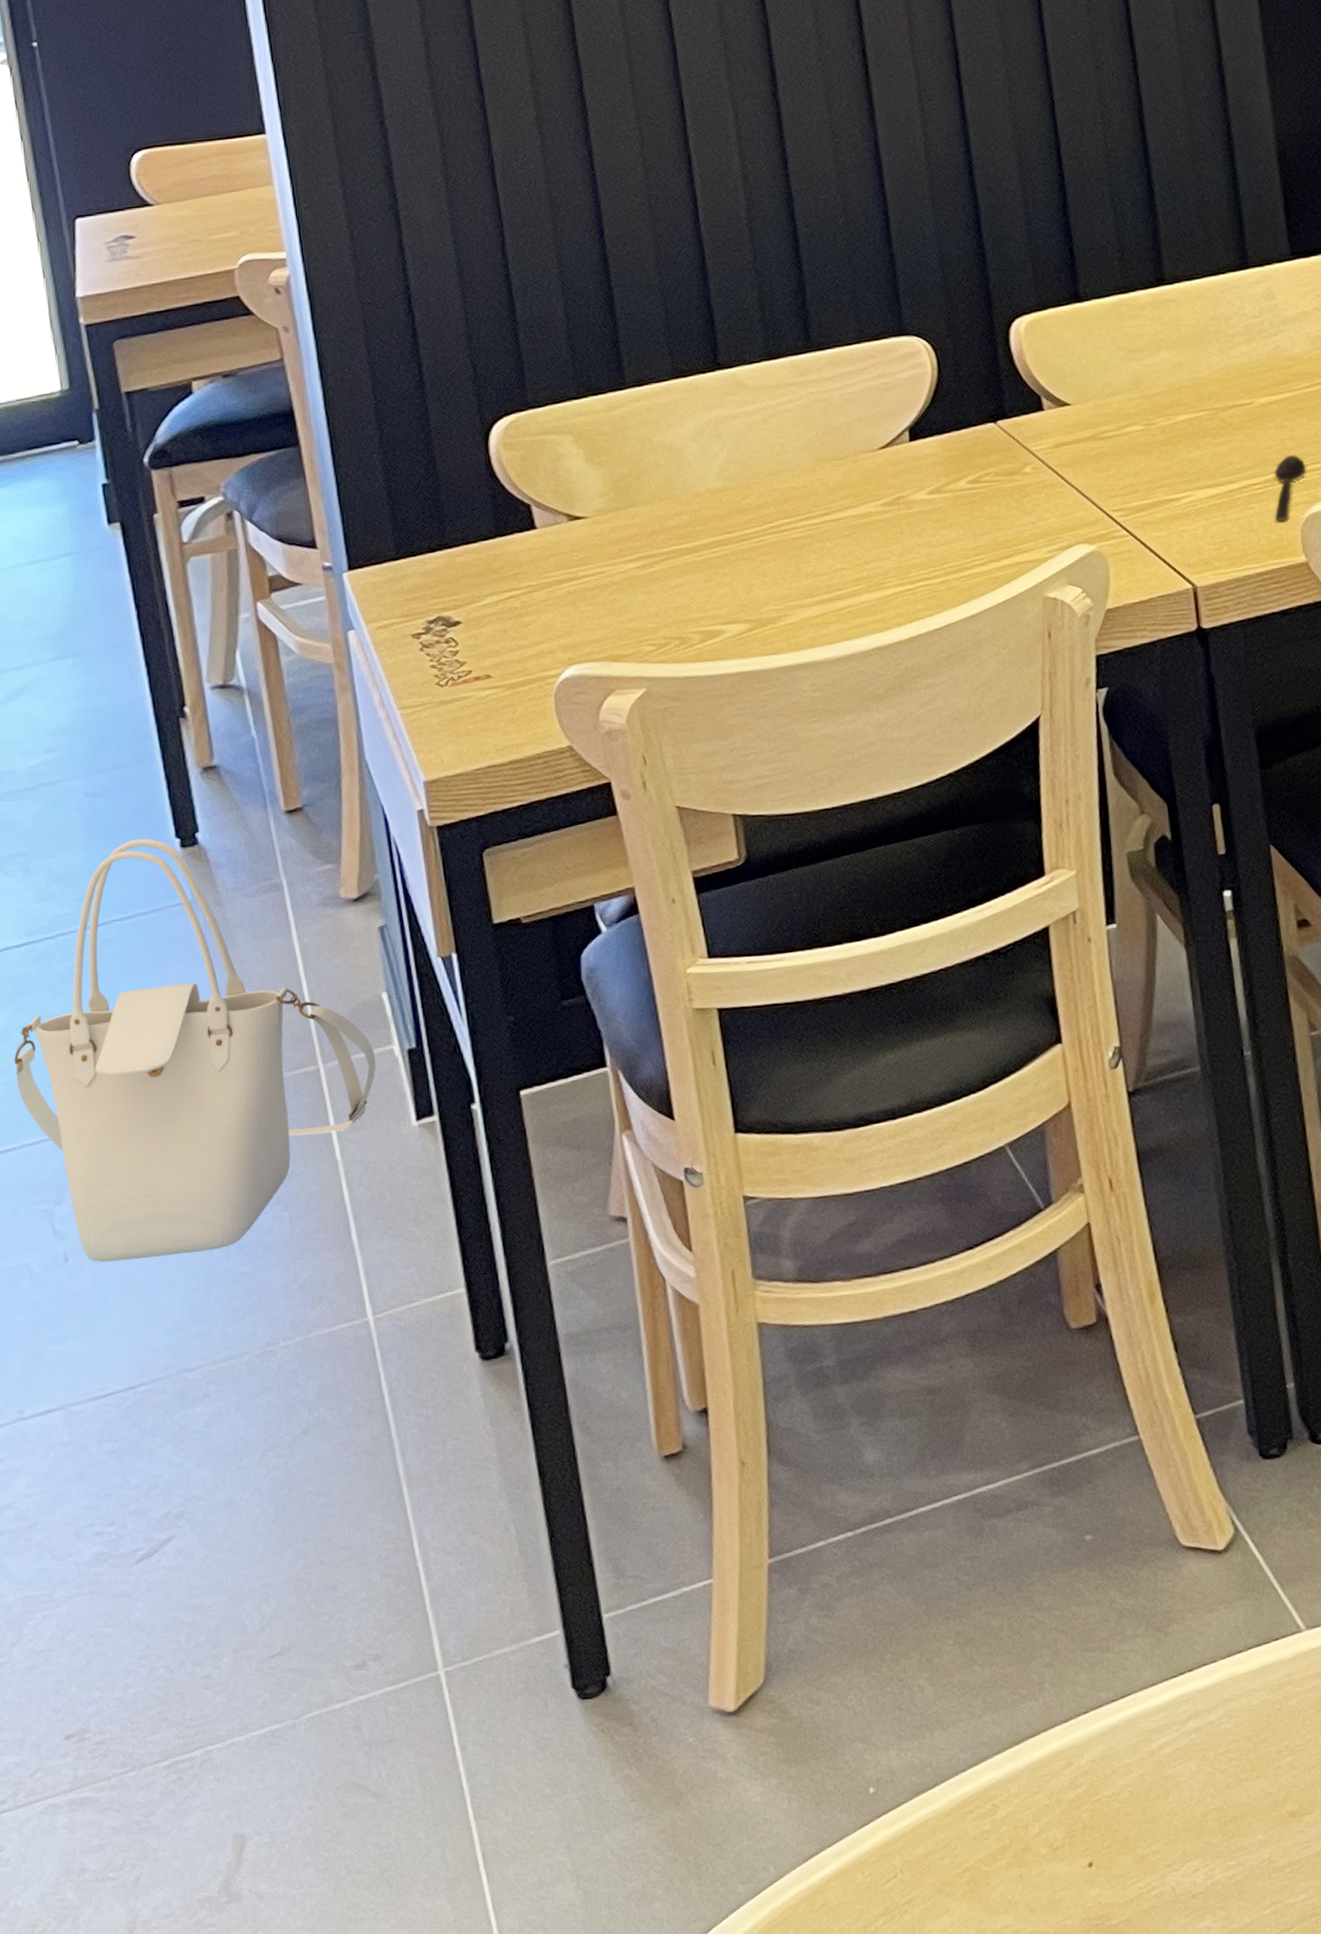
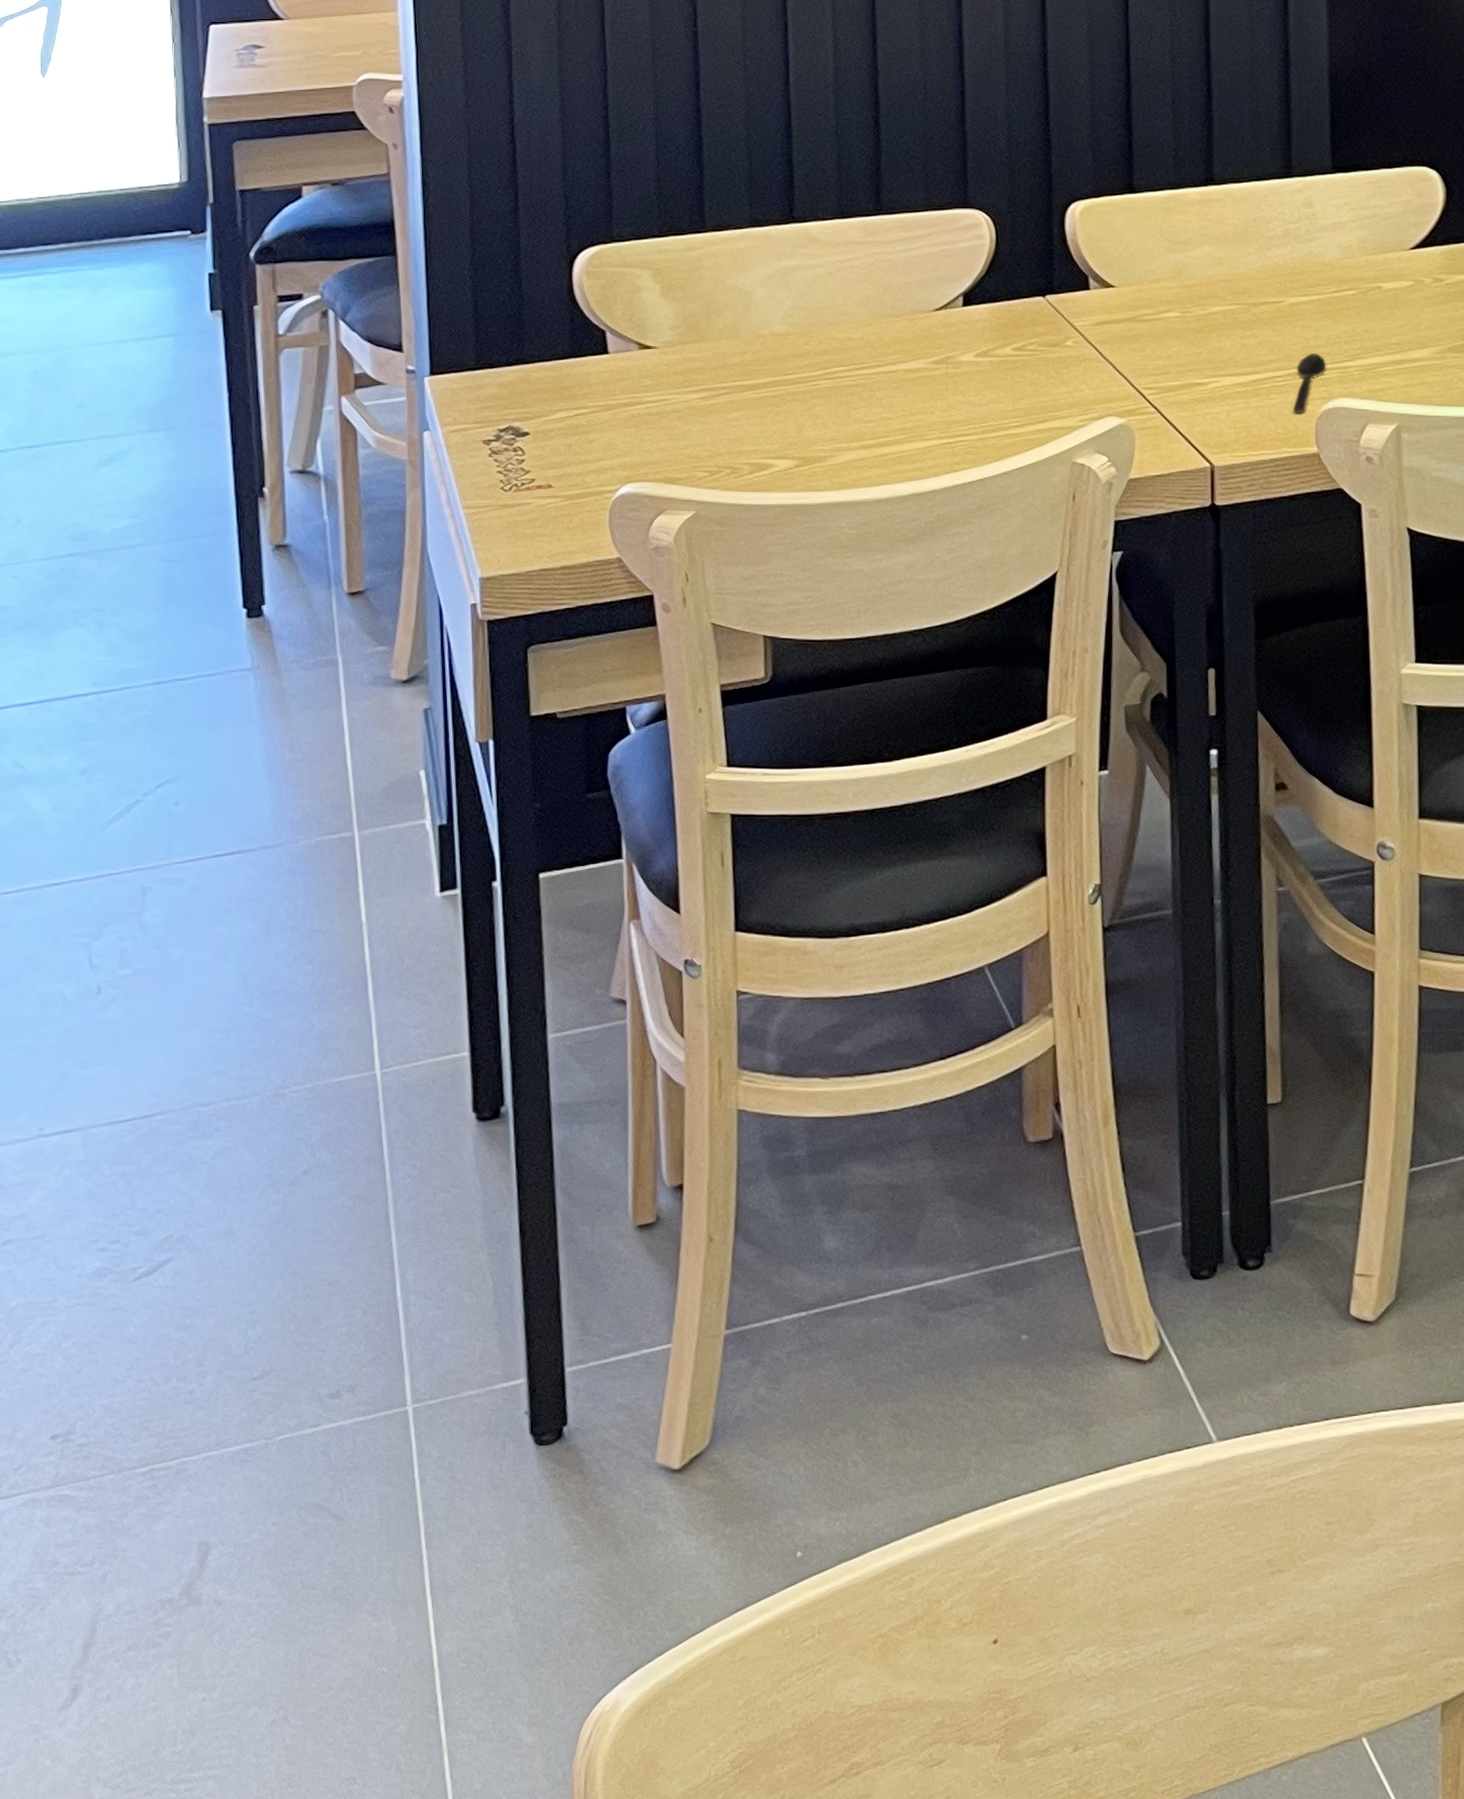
tote bag: present [14,838,376,1263] -> none [70,605,407,997]

